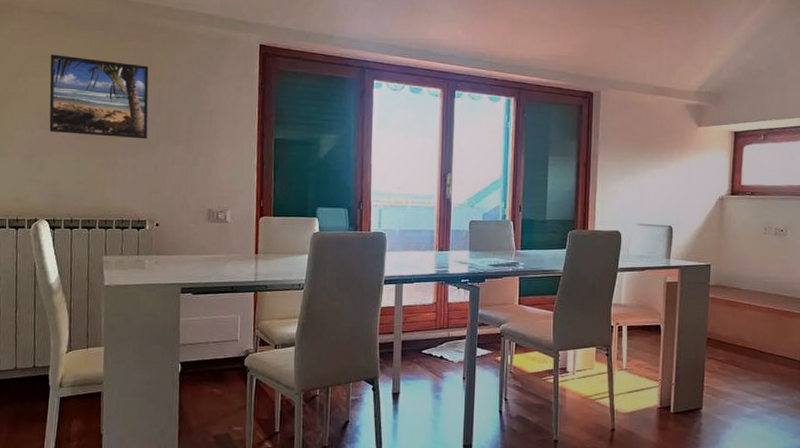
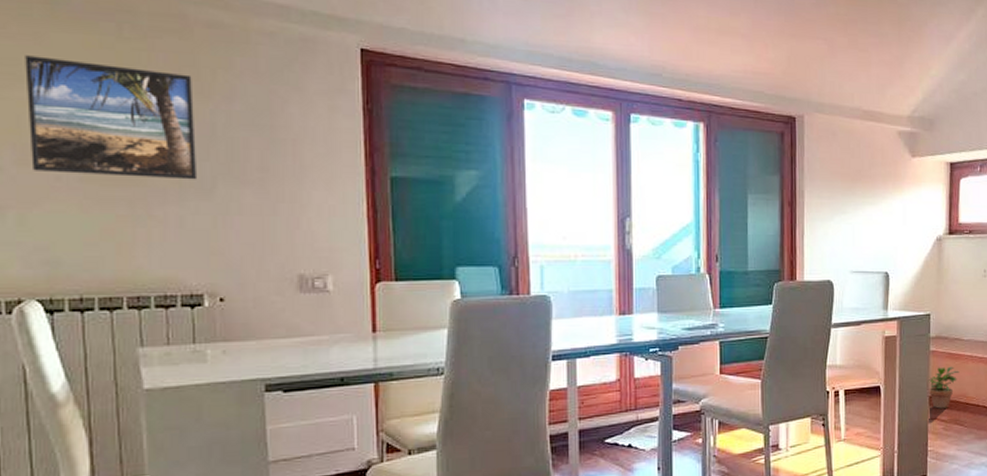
potted plant: none [706,312,737,350] -> present [928,366,959,409]

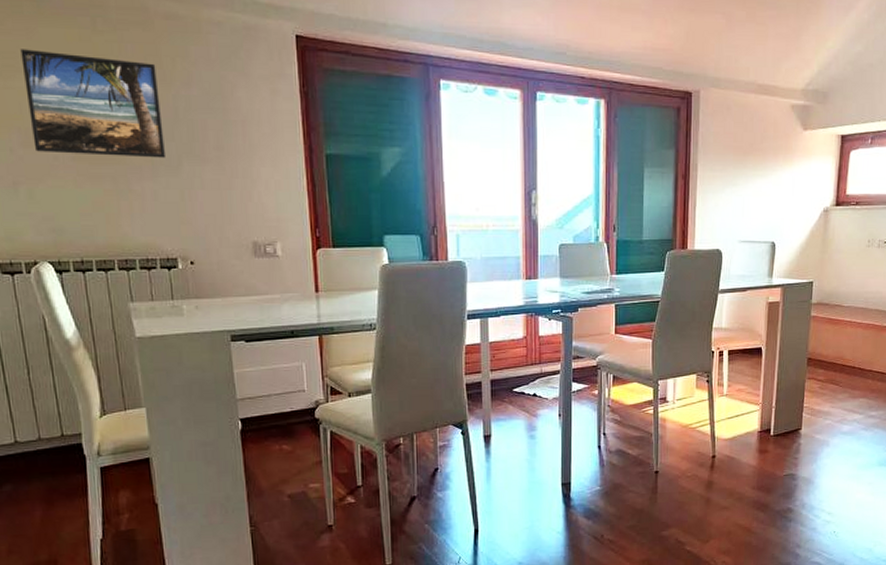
potted plant: present [928,366,959,409] -> none [807,331,838,369]

